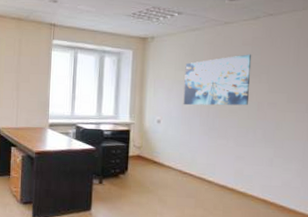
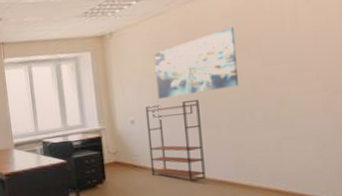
bookshelf: none [168,109,215,183] -> present [145,100,206,182]

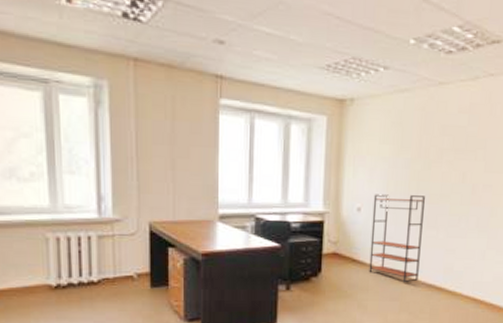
wall art: present [153,27,238,100] -> none [388,124,469,189]

